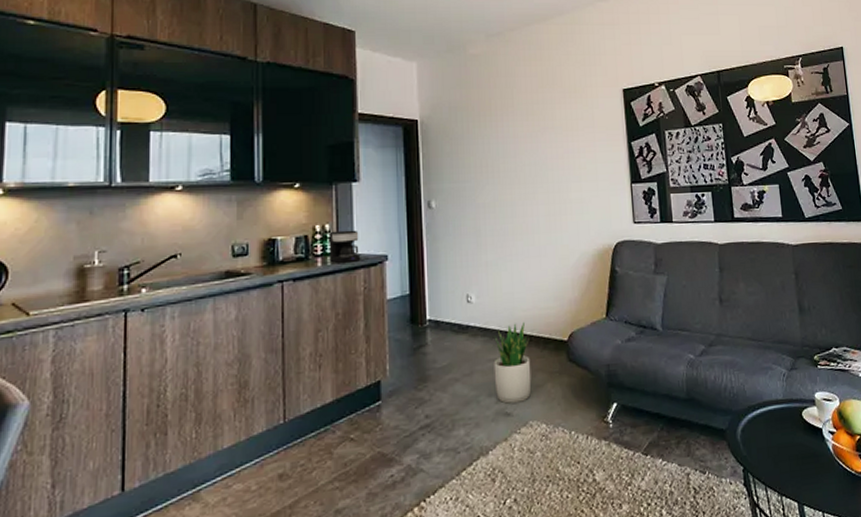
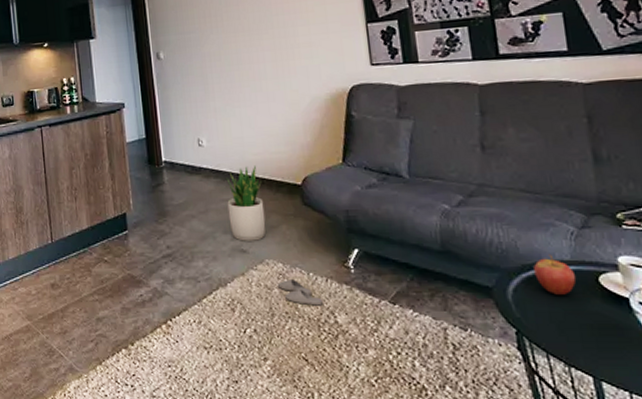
coffee maker: present [313,230,369,265] -> none [63,81,109,112]
slippers: none [540,440,583,466] -> present [278,279,323,306]
fruit: none [757,394,787,433] -> present [534,253,577,296]

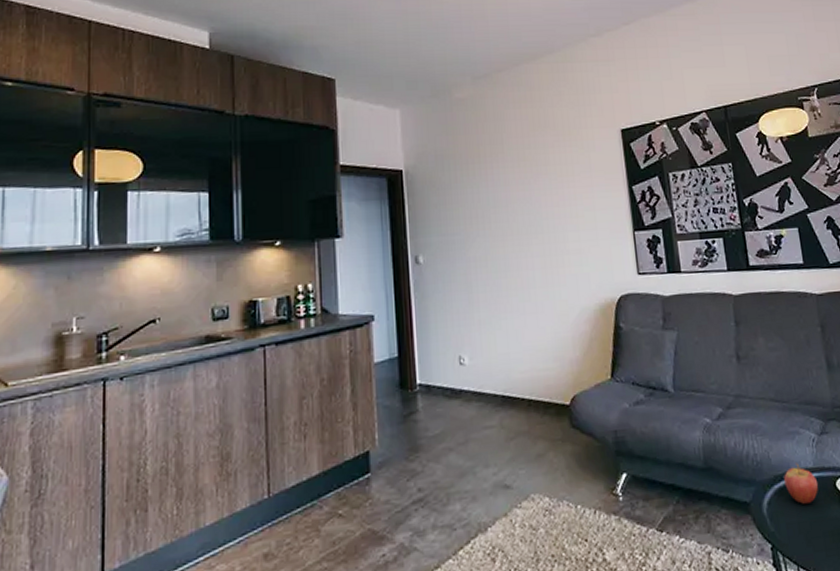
planter: present [226,166,266,241] -> none [490,385,532,475]
slippers: present [278,279,323,306] -> none [544,515,591,544]

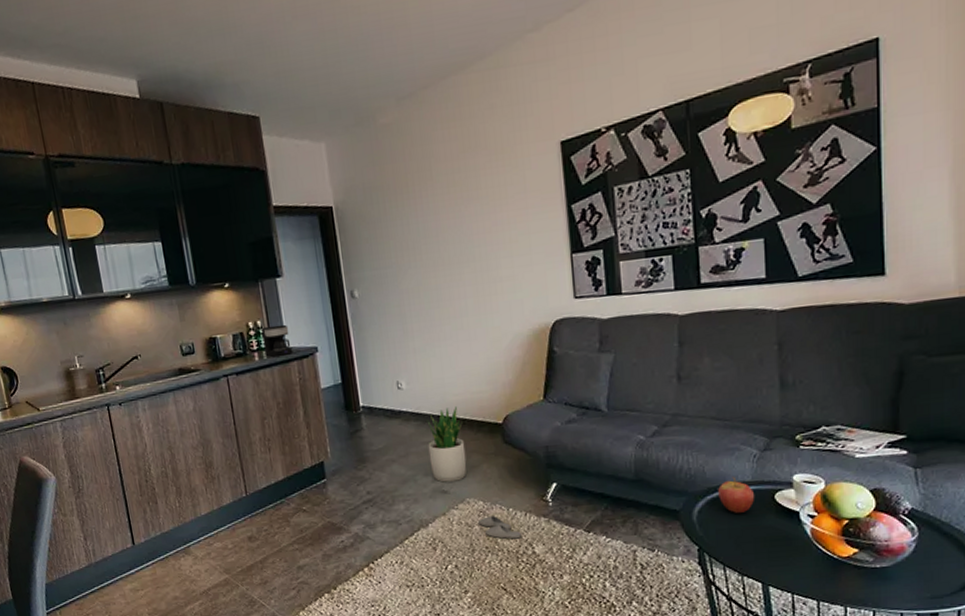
coffee maker: none [296,289,354,327] -> present [251,324,301,359]
planter: none [490,385,532,475] -> present [426,407,467,482]
slippers: none [544,515,591,544] -> present [478,516,521,540]

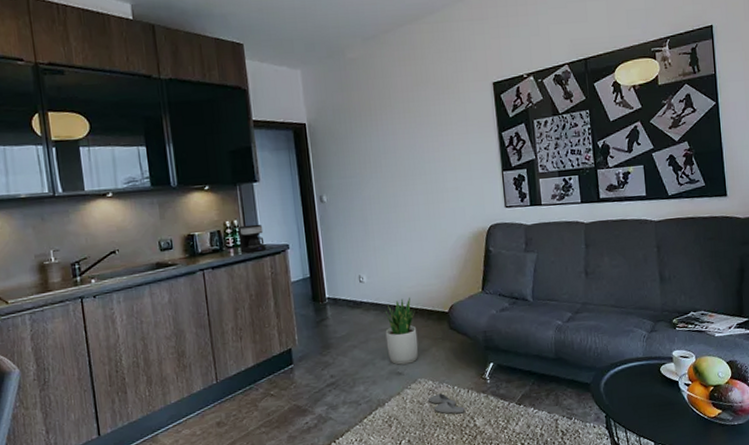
fruit: present [718,475,755,514] -> none [618,353,646,385]

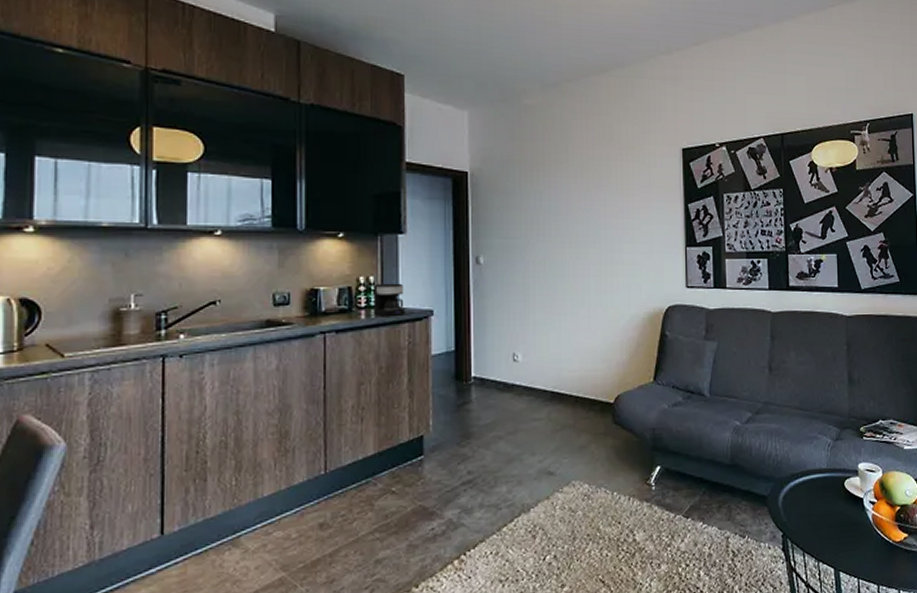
planter: present [384,298,419,365] -> none [538,383,576,463]
slippers: present [428,393,465,414] -> none [582,500,623,526]

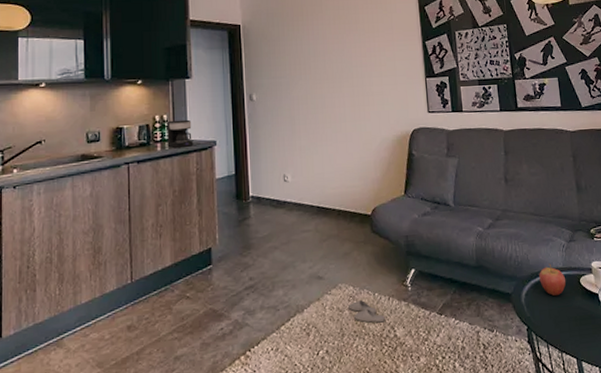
slippers: none [582,500,623,526] -> present [348,300,385,323]
fruit: none [800,463,829,500] -> present [539,263,566,297]

